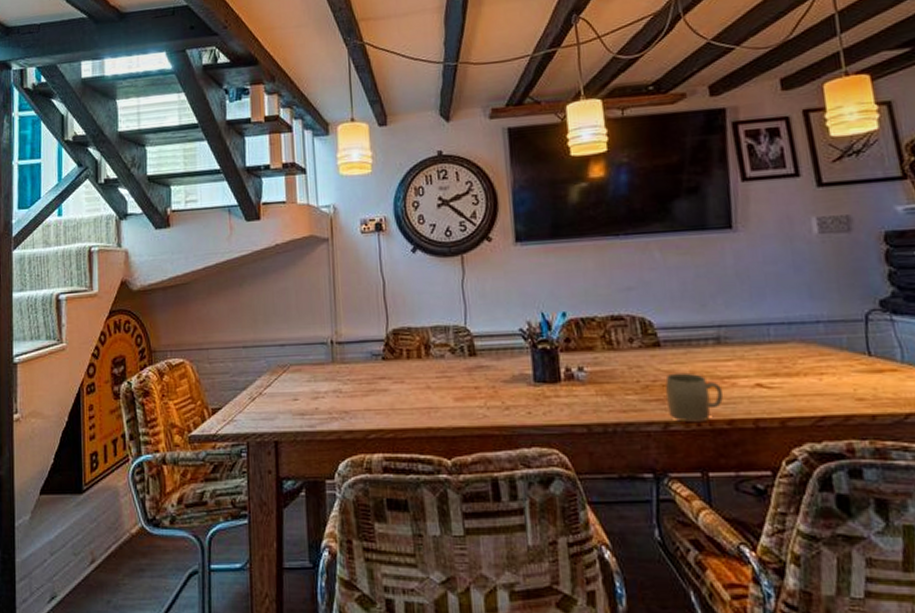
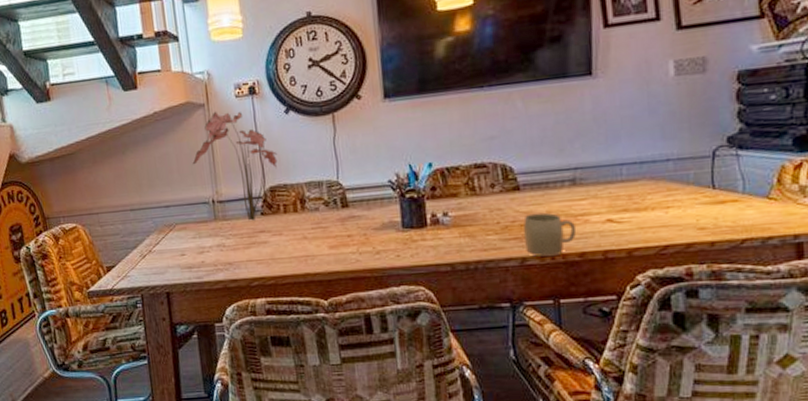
bouquet: none [312,246,402,365] -> present [192,111,278,221]

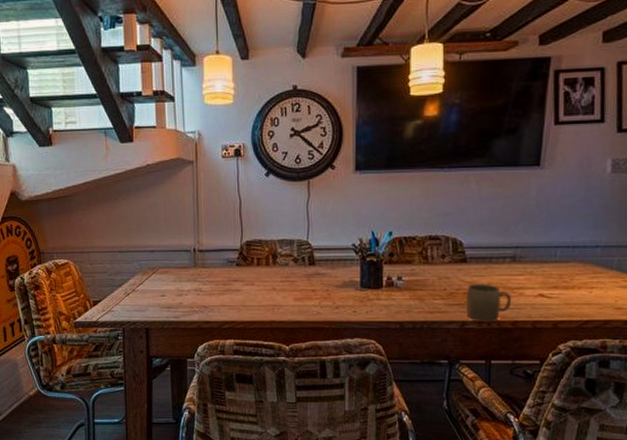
bouquet: present [192,111,278,221] -> none [178,168,255,270]

